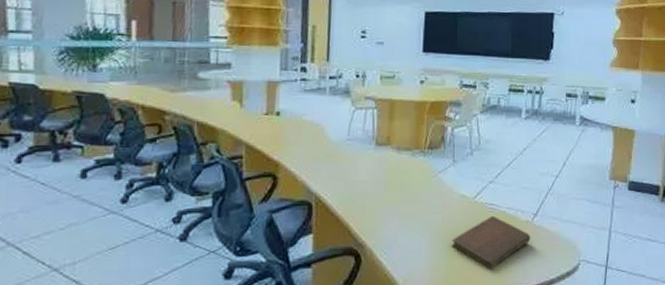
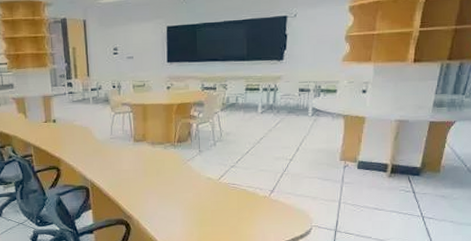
notebook: present [451,216,531,269] -> none [201,193,269,233]

